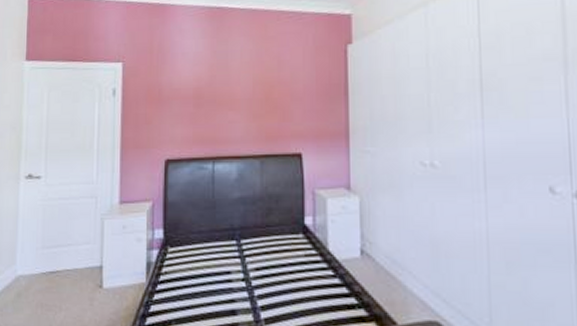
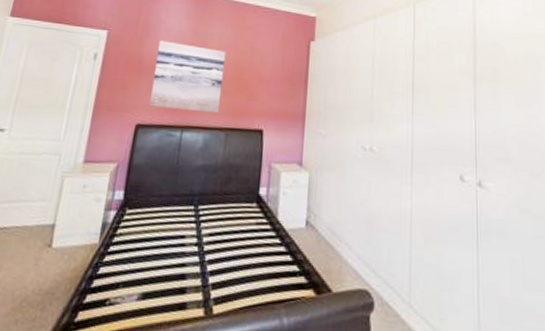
wall art: none [176,65,251,141] -> present [150,40,226,114]

